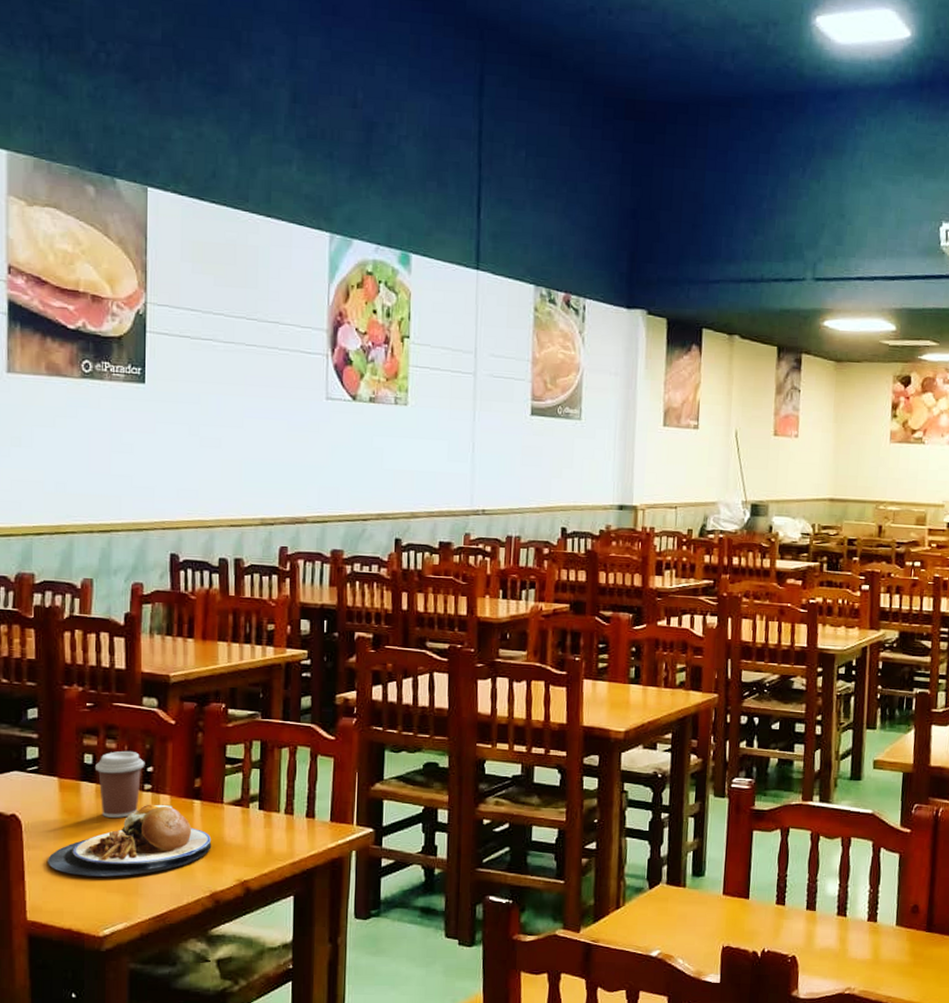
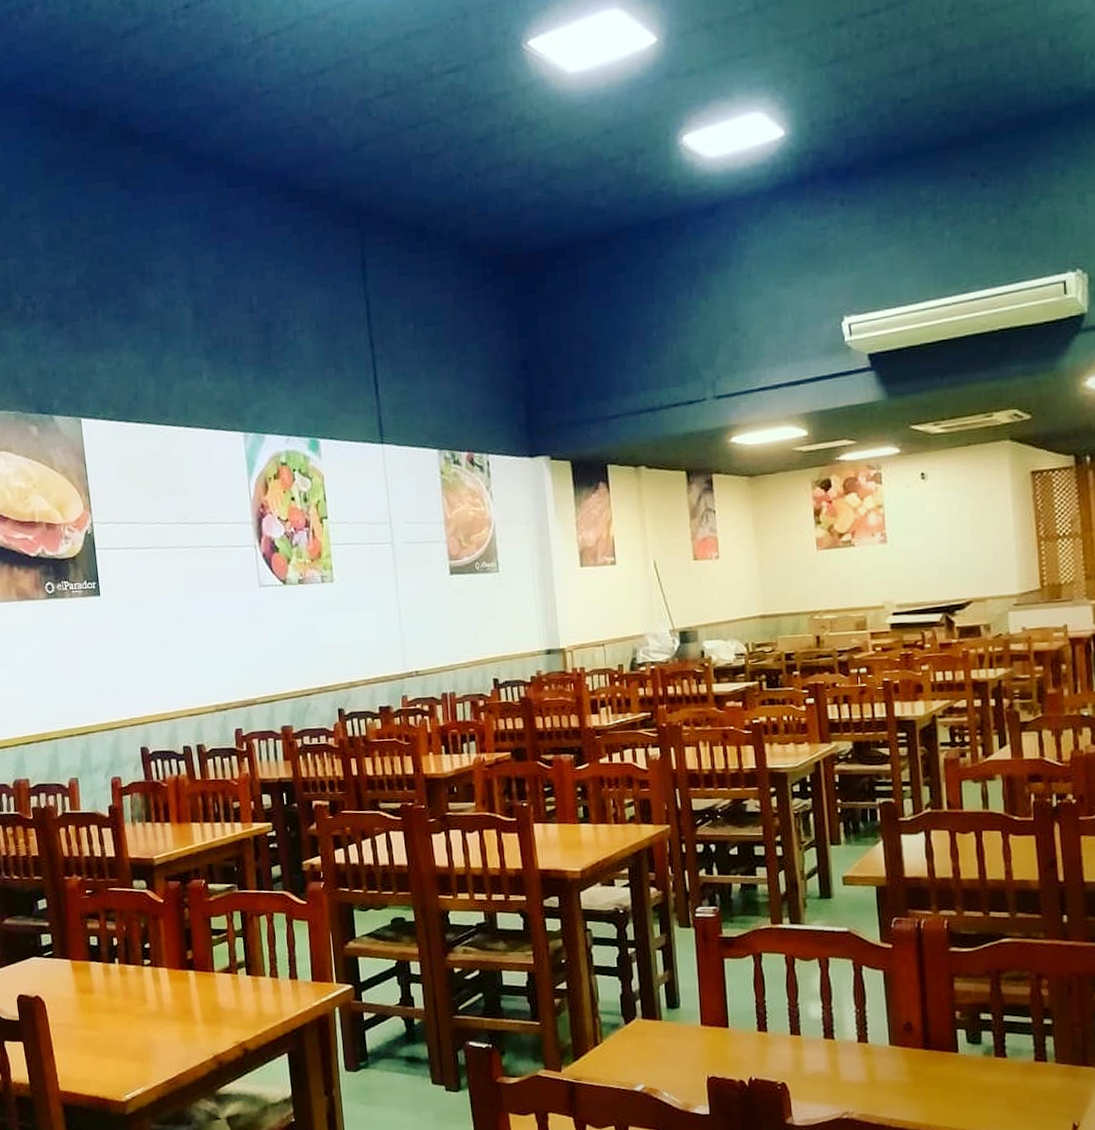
plate: present [48,804,212,877] -> none [70,977,209,1048]
coffee cup: present [96,750,145,818] -> none [100,930,143,993]

